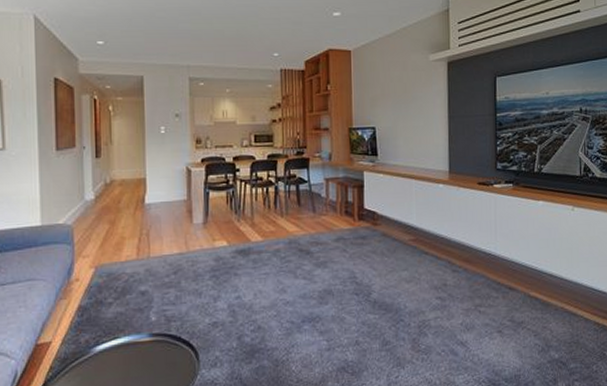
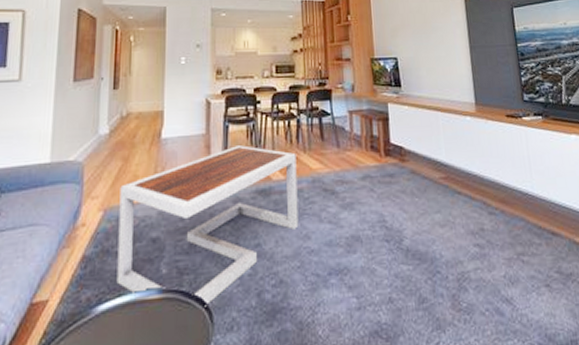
coffee table: none [109,210,276,348] -> present [116,145,299,307]

